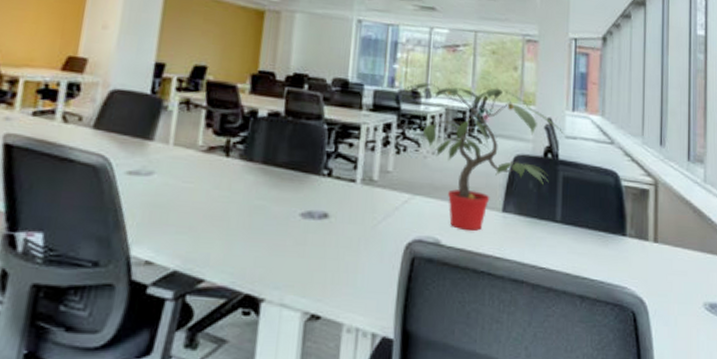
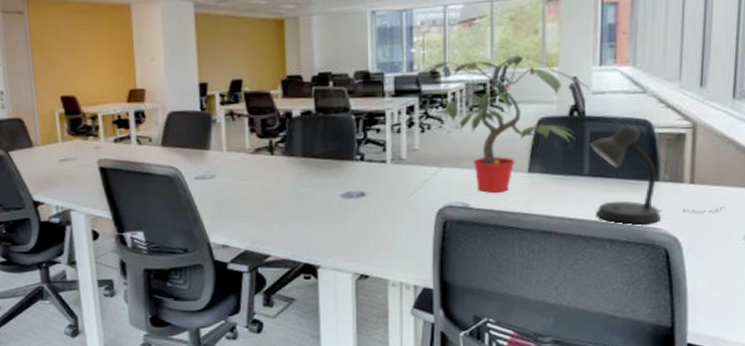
desk lamp: none [561,173,686,282] -> present [589,124,726,225]

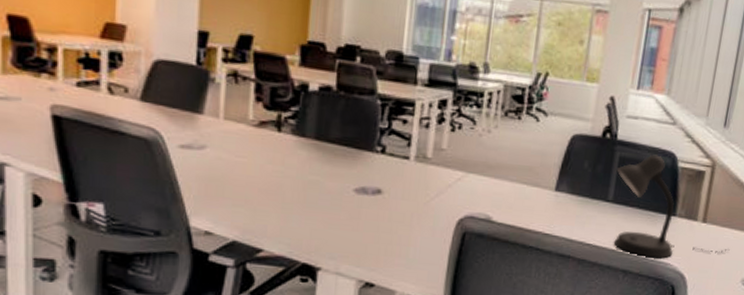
potted plant: present [422,55,592,193] -> none [461,56,626,208]

